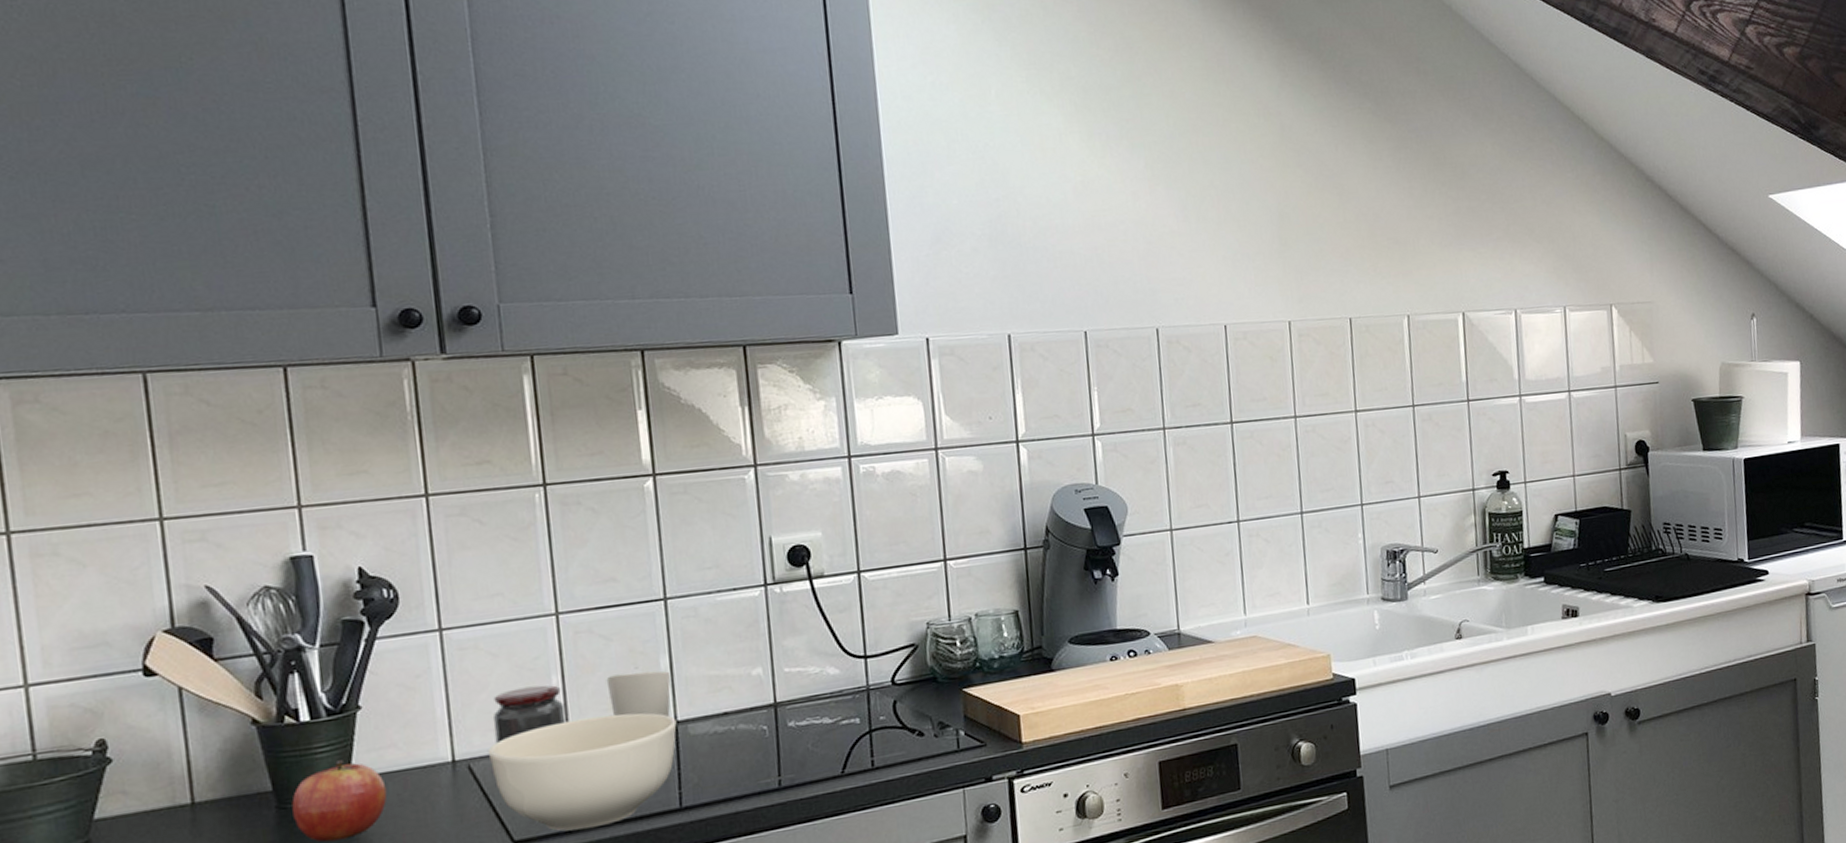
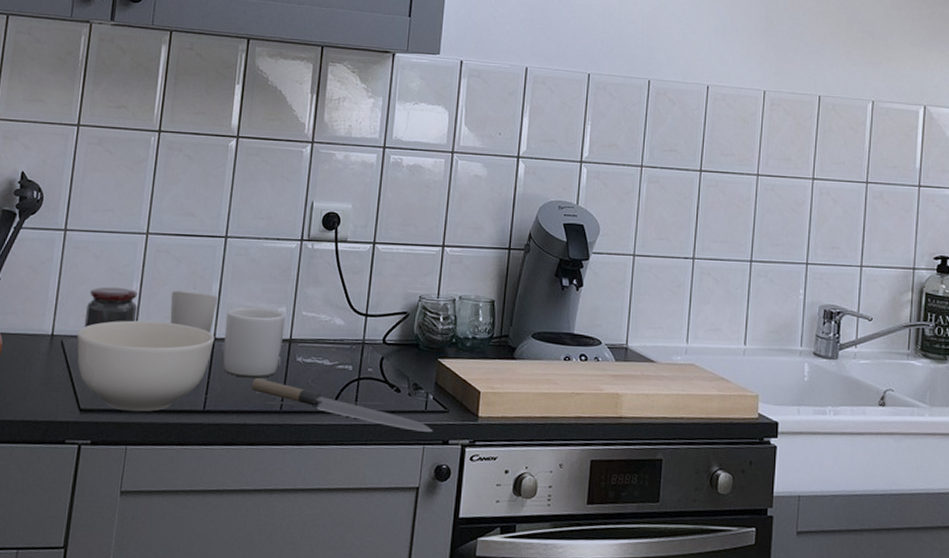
mug: none [685,672,767,760] -> present [222,307,286,378]
kitchen knife: none [736,755,972,777] -> present [251,378,433,432]

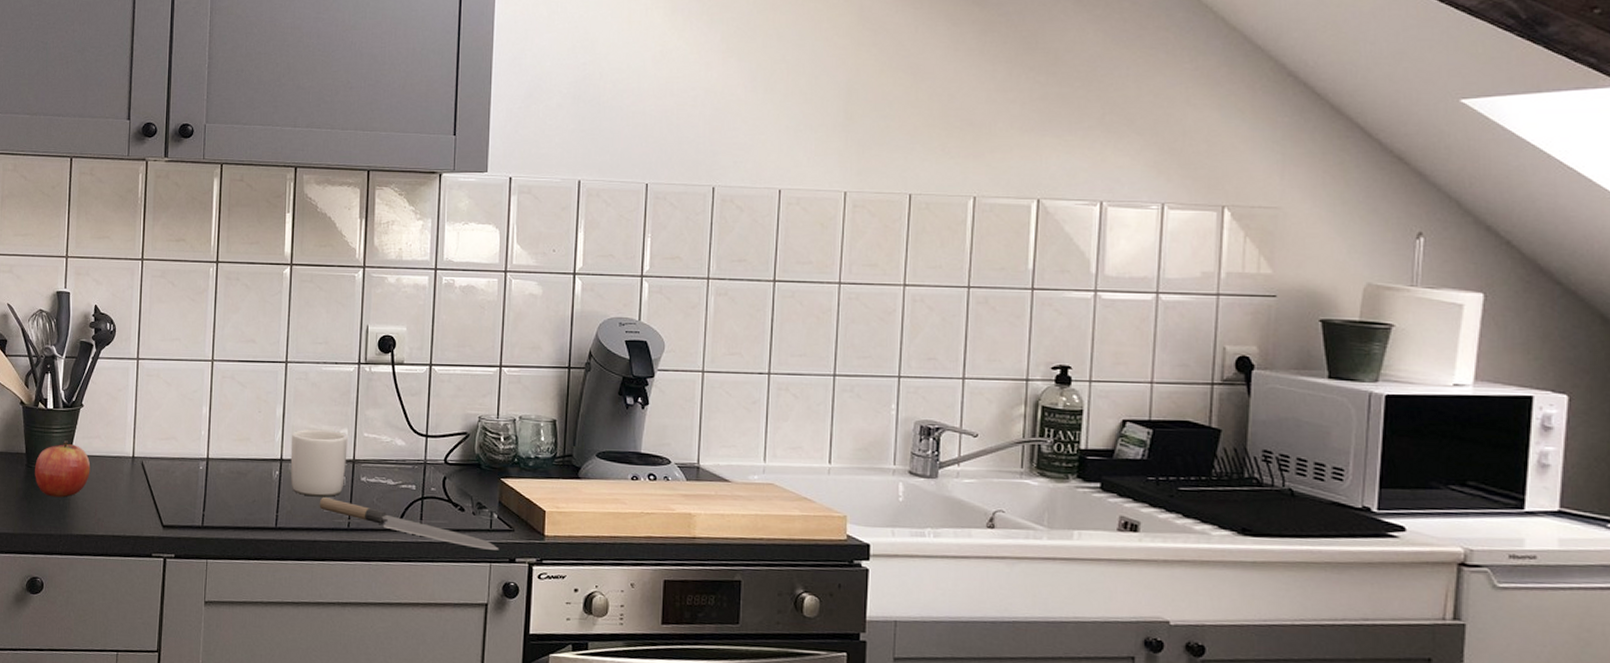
bowl: present [76,320,215,412] -> none [155,442,282,528]
jar: present [84,286,137,328] -> none [161,411,208,450]
cup: present [170,290,218,334] -> none [238,414,283,455]

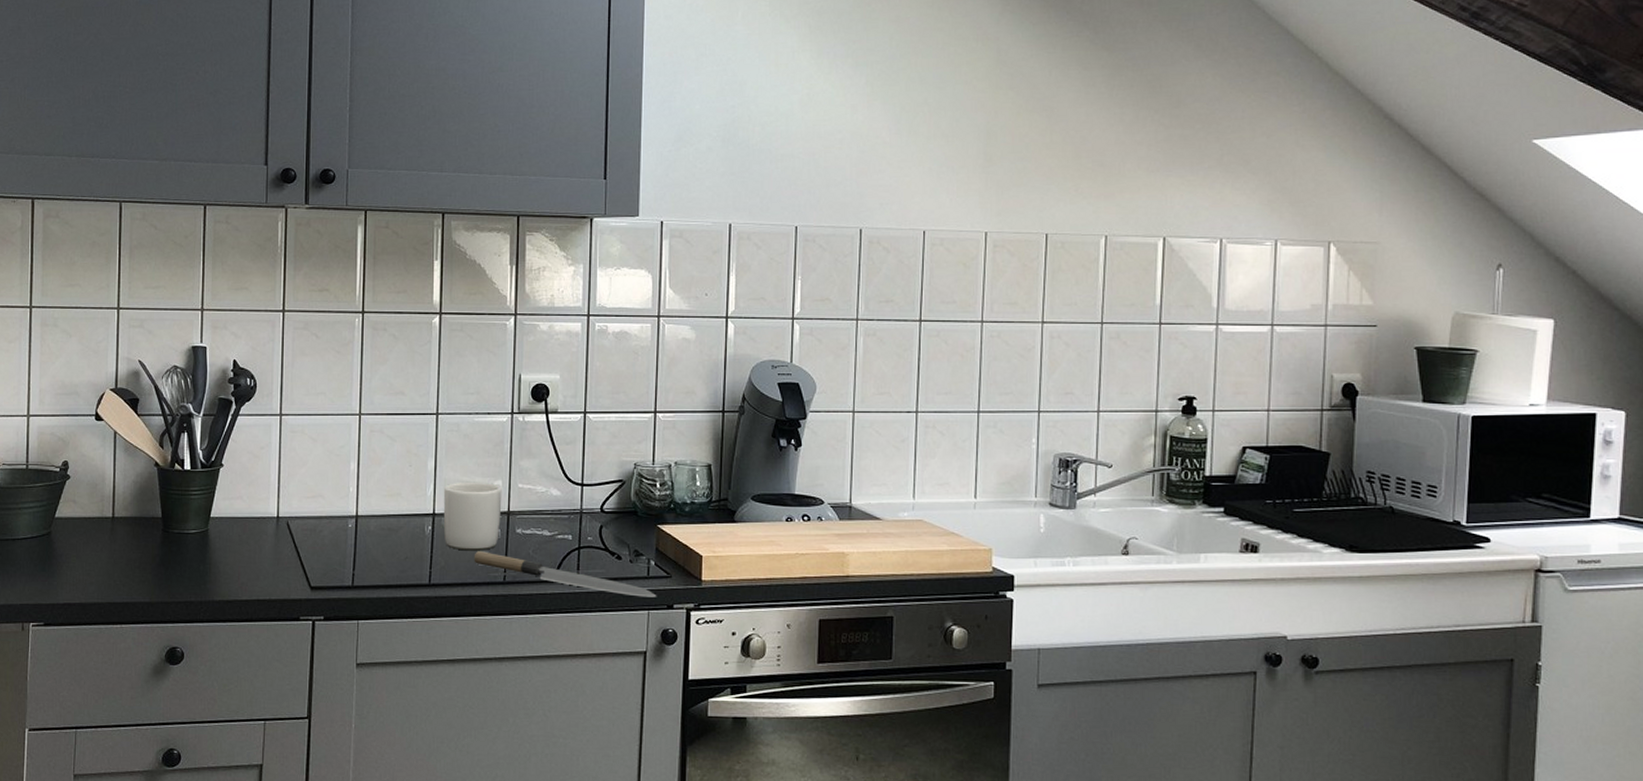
apple: present [35,441,91,498] -> none [172,503,232,563]

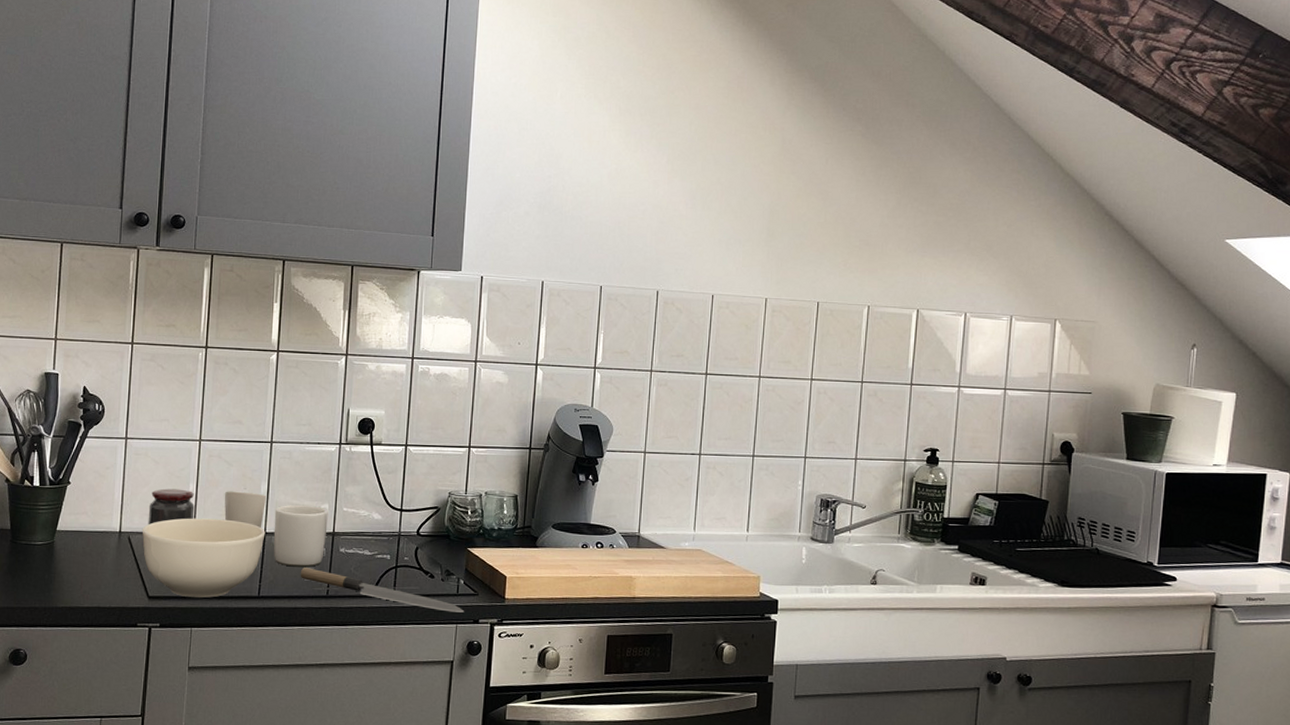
bowl: none [301,499,434,587] -> present [142,518,265,598]
jar: none [307,468,357,509] -> present [148,488,195,525]
cup: none [388,469,434,510] -> present [224,491,267,529]

